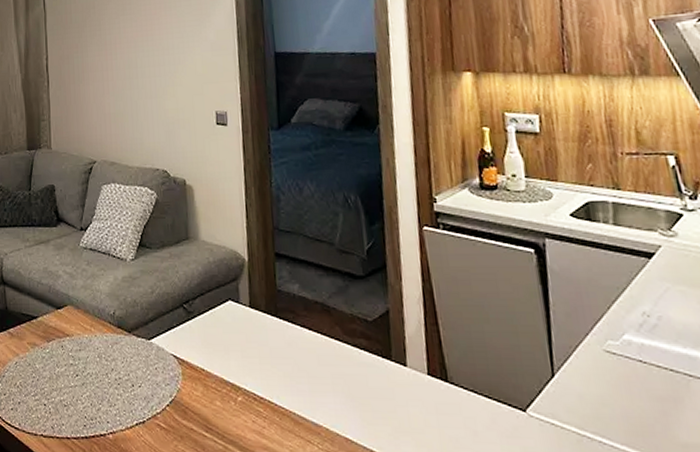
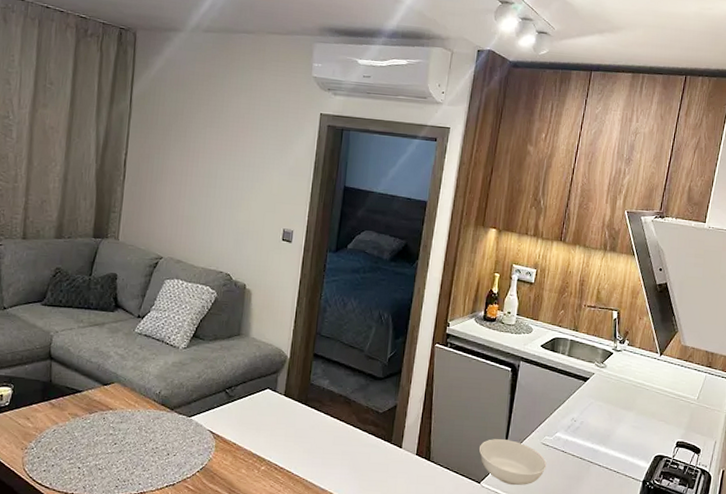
bowl: none [512,348,621,413] -> present [478,439,547,485]

